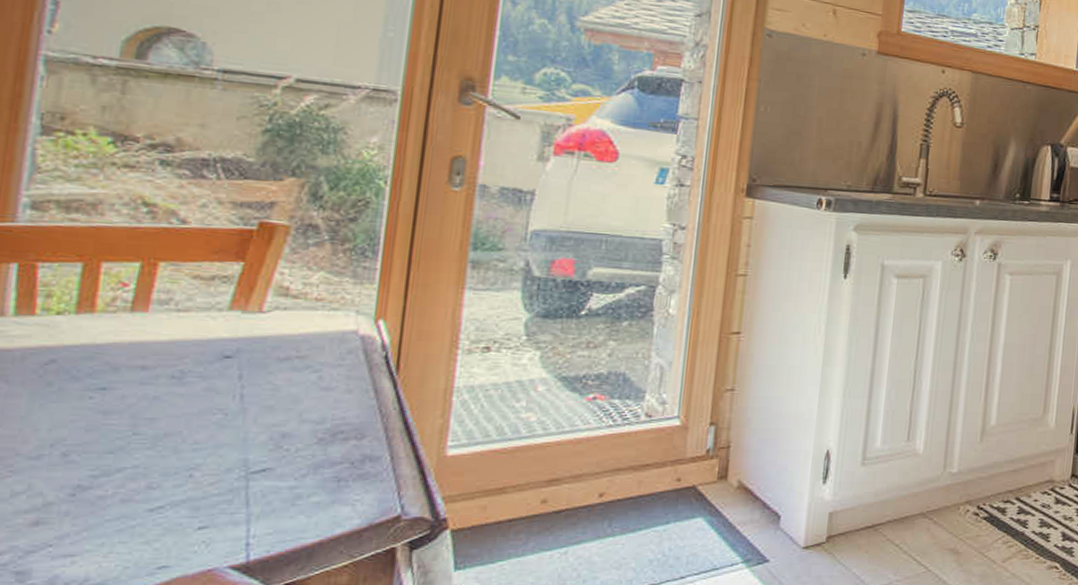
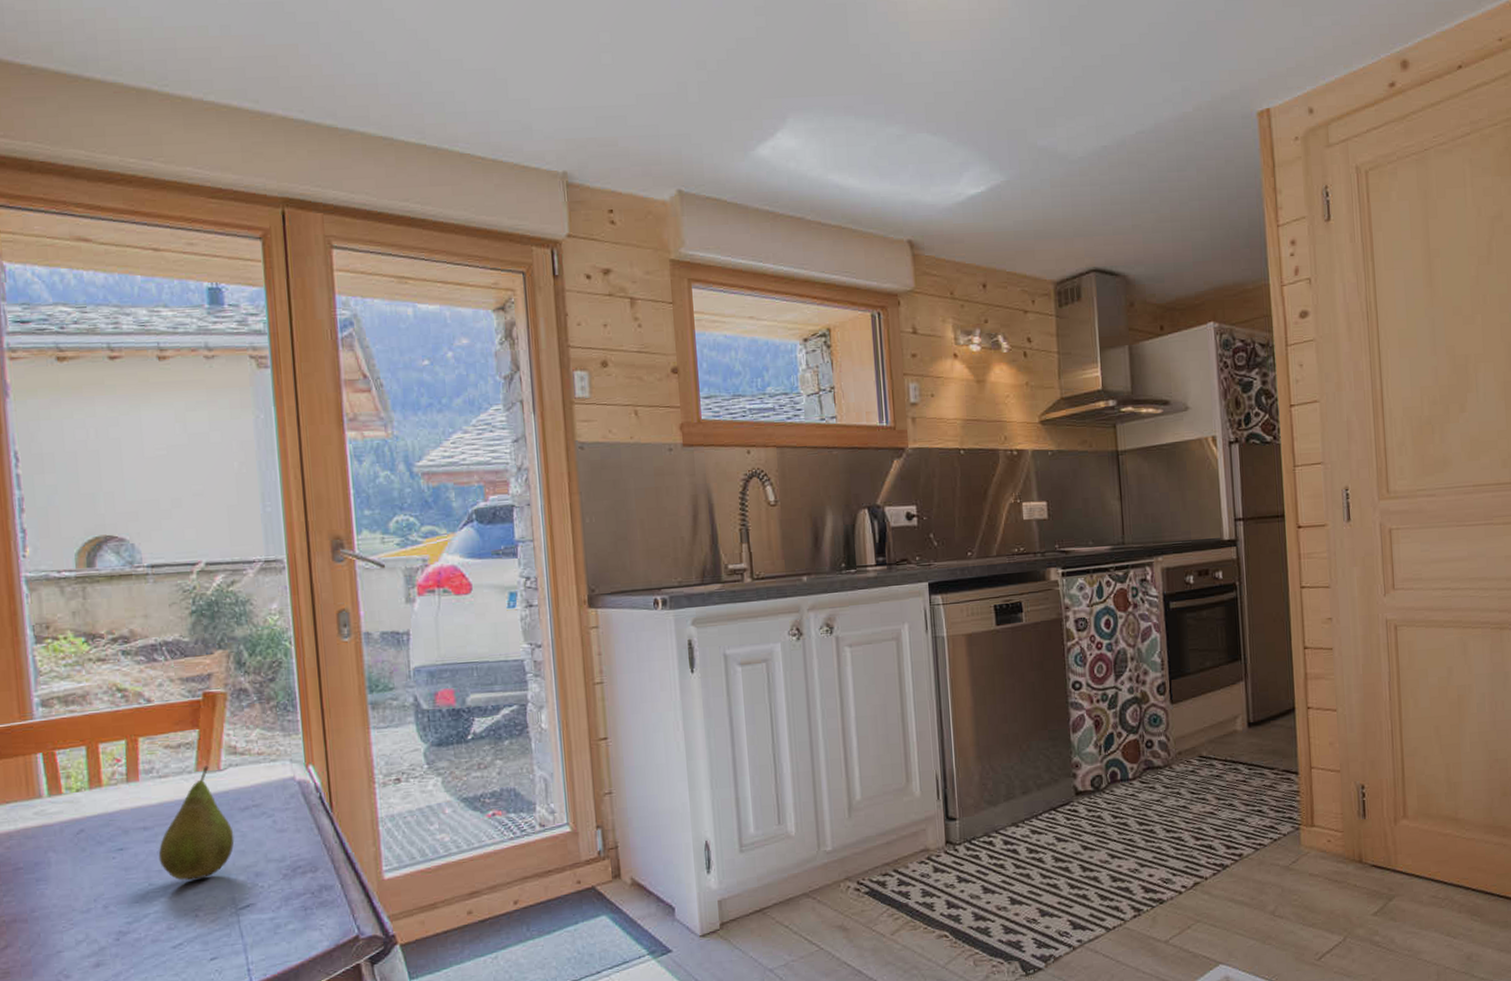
fruit: none [154,305,264,434] -> present [158,765,235,881]

